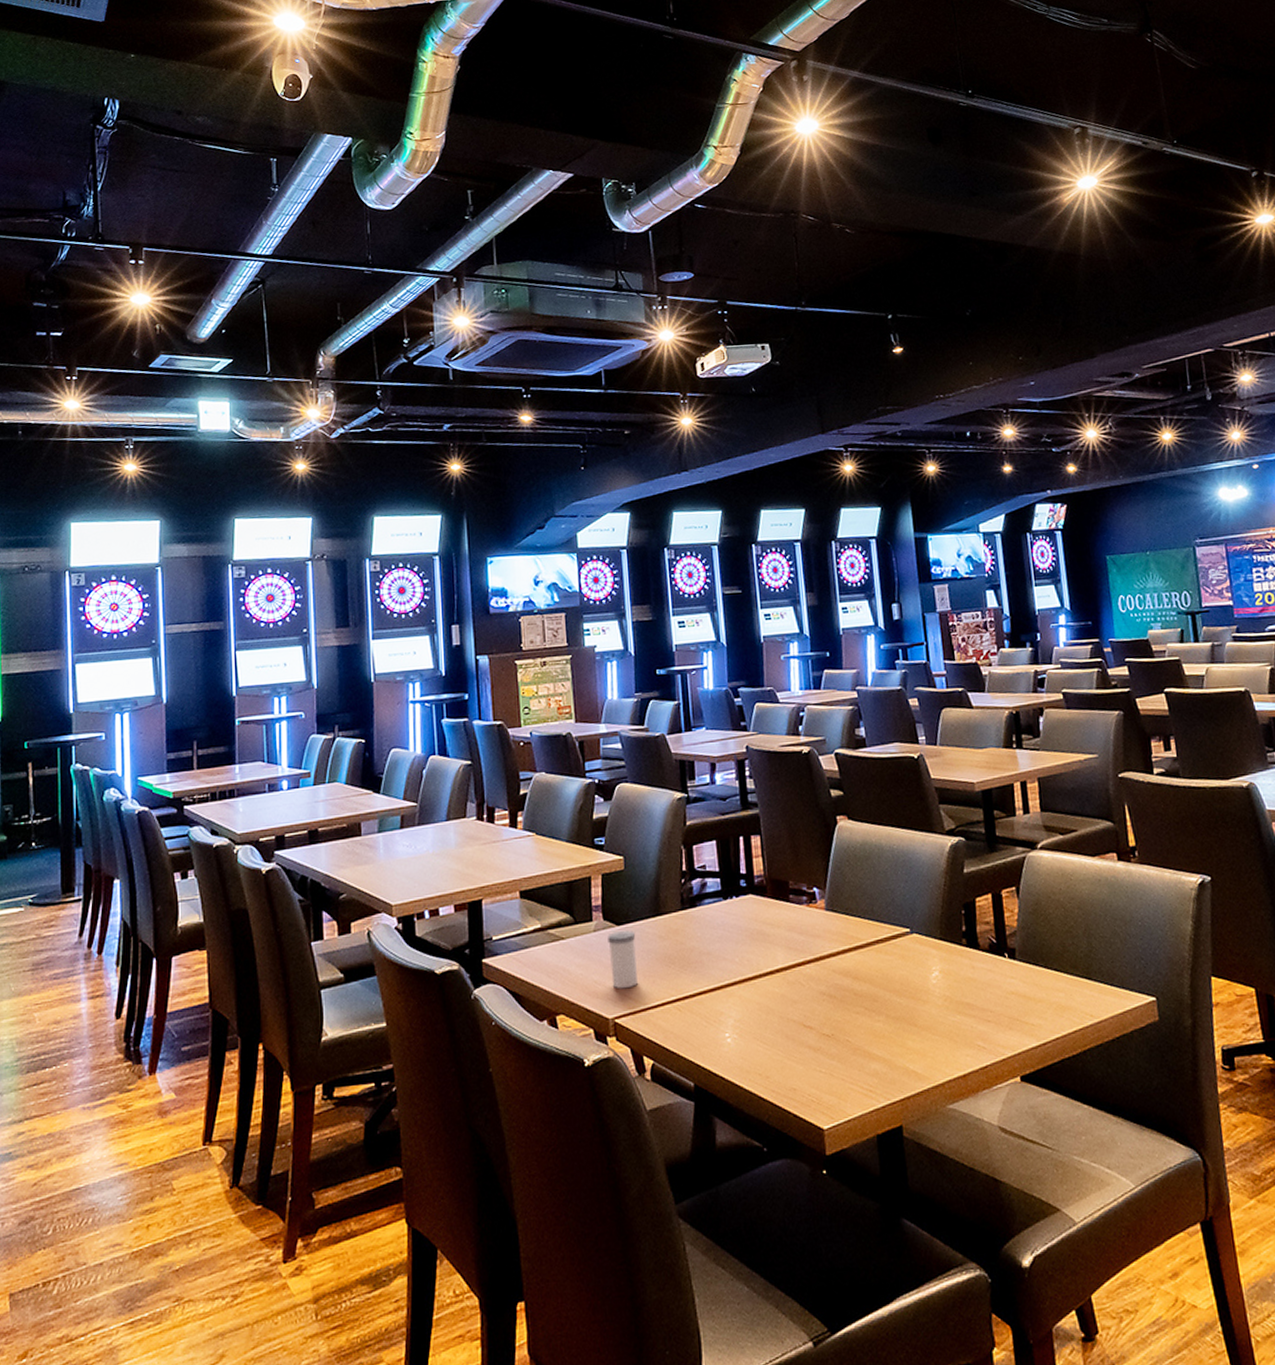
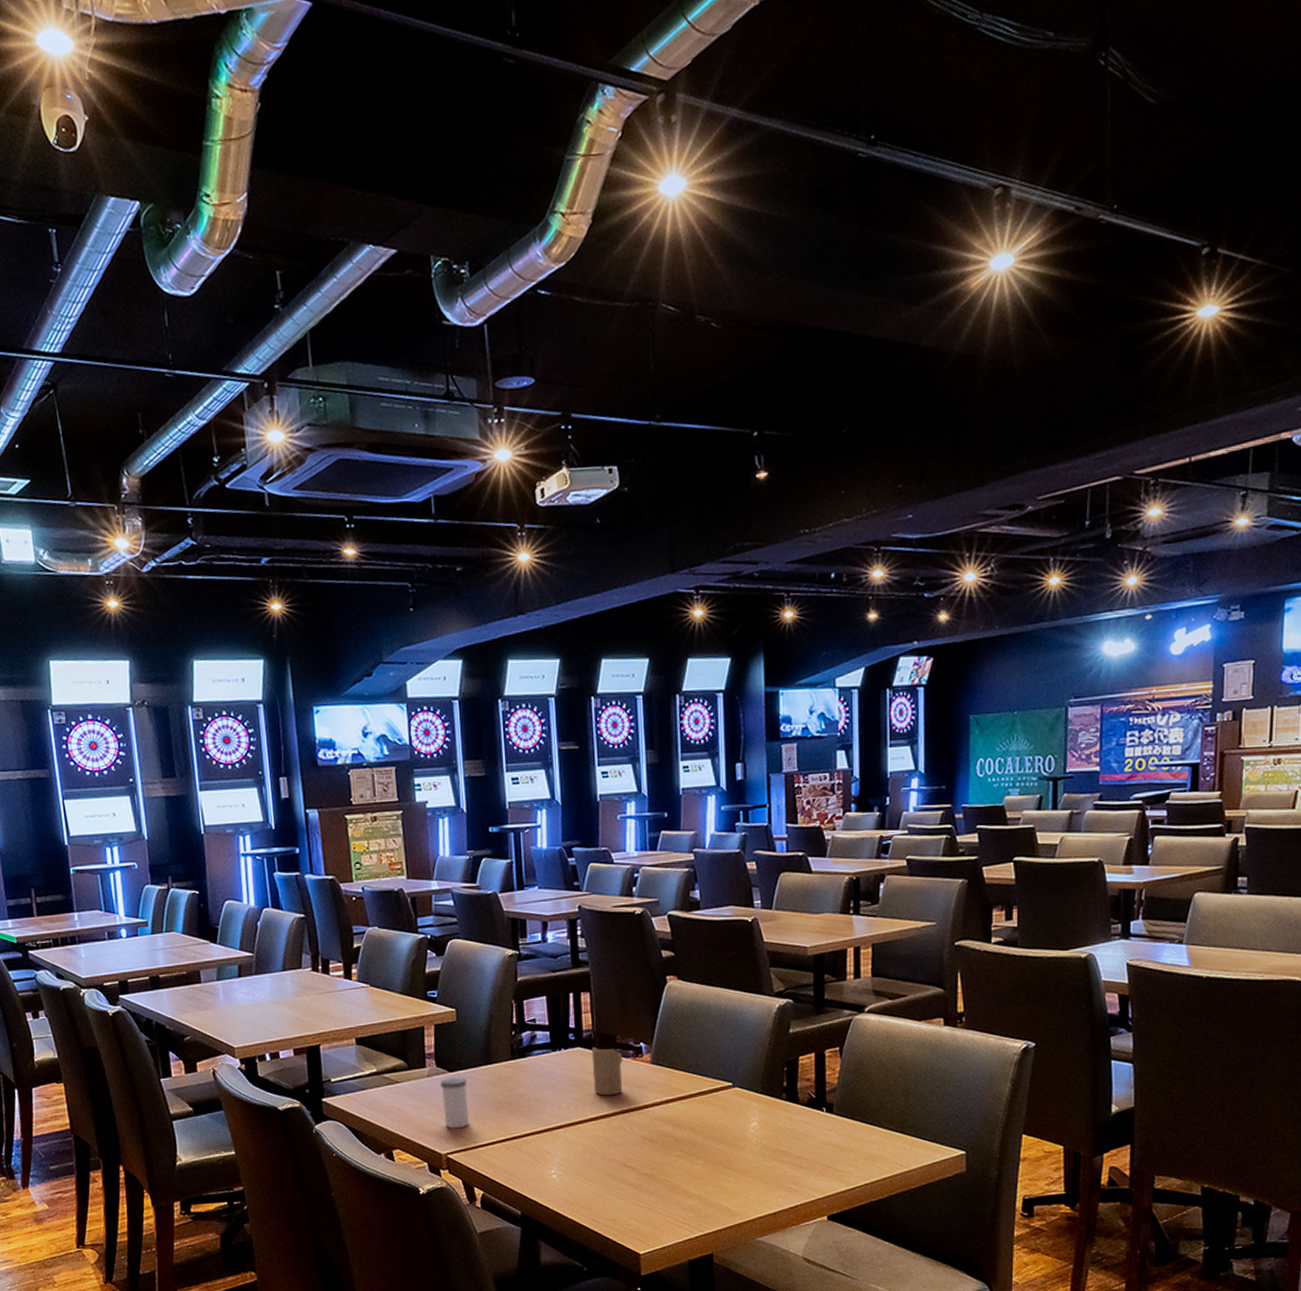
candle: none [763,894,797,947] -> present [591,1047,623,1096]

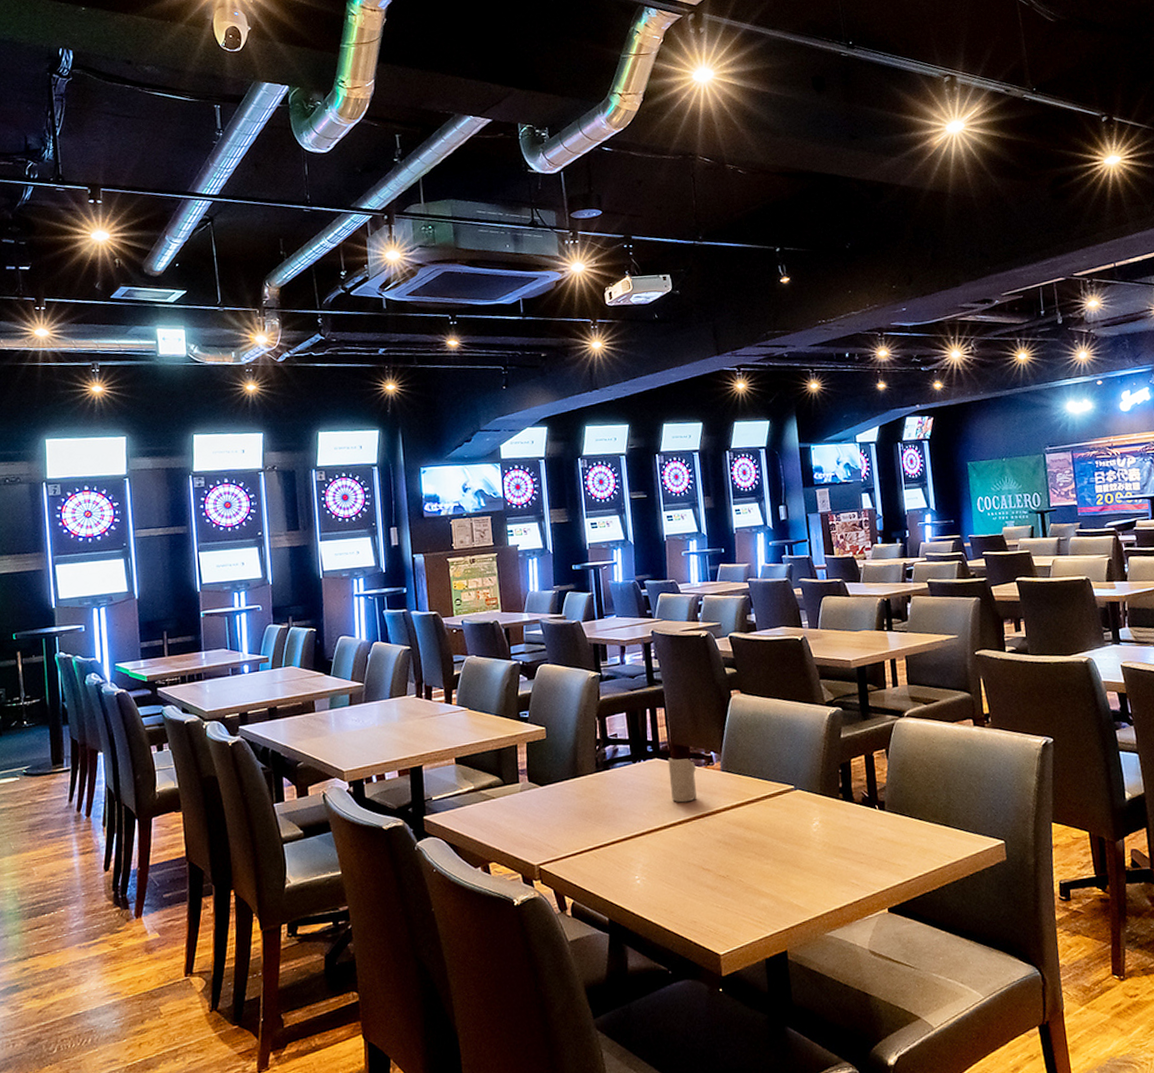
salt shaker: present [440,1077,469,1129] -> none [532,790,559,840]

